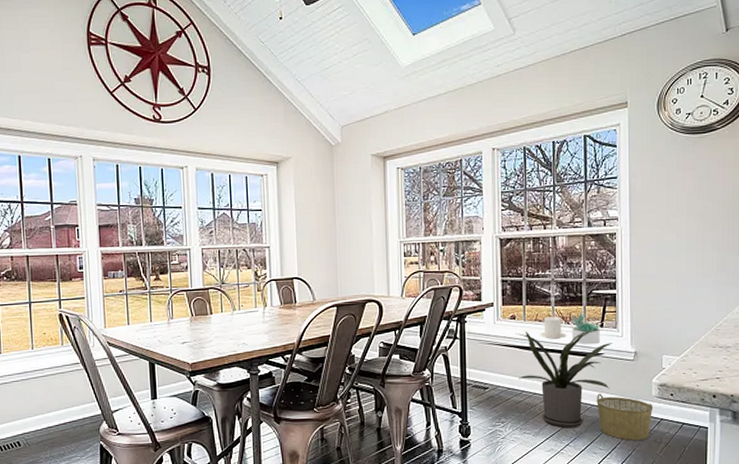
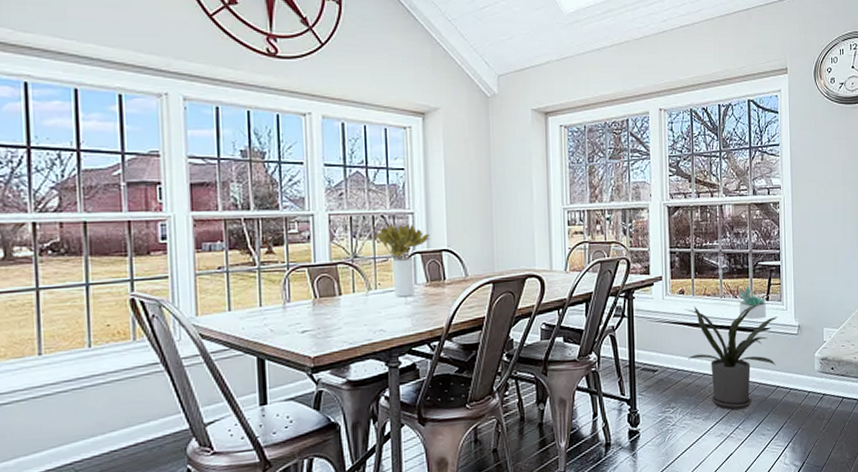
flower bouquet: none [238,255,283,317] -> present [375,223,430,297]
candle: present [540,316,567,339] -> none [708,290,735,315]
basket: present [596,393,652,441] -> none [764,370,816,419]

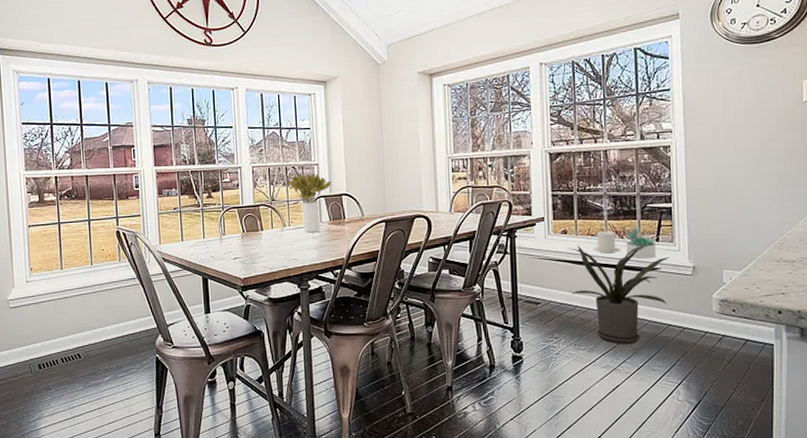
candle: none [708,290,735,315] -> present [592,231,621,254]

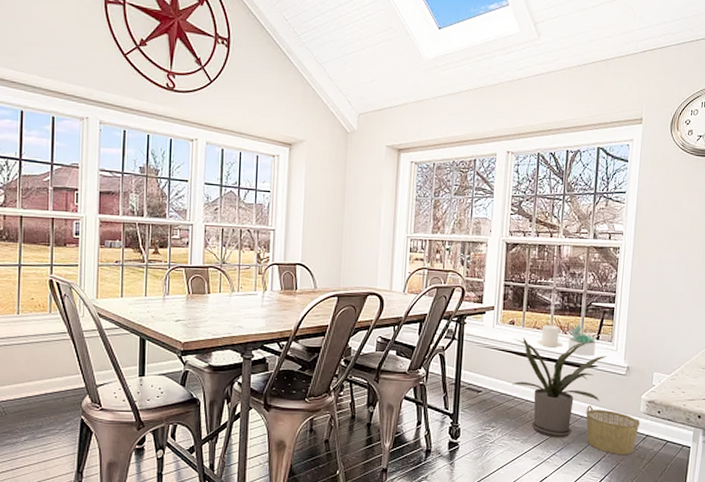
flower bouquet: present [288,172,332,233] -> none [241,236,287,301]
basket: none [653,308,714,358] -> present [586,405,640,455]

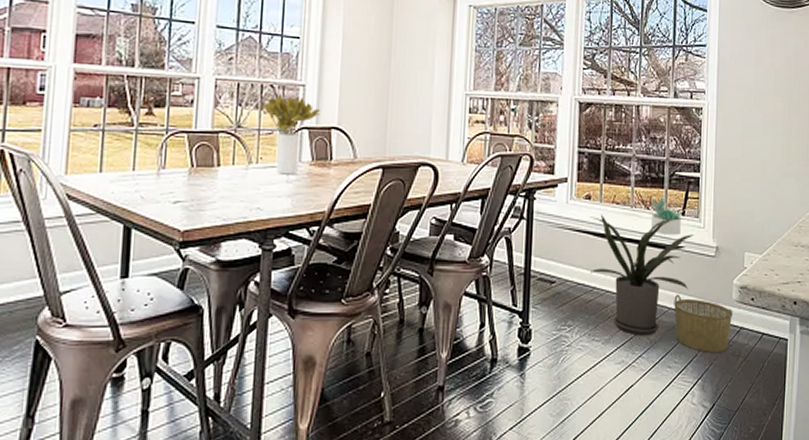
flower bouquet: none [241,236,287,301] -> present [262,93,320,175]
candle: present [537,325,564,348] -> none [616,199,646,226]

